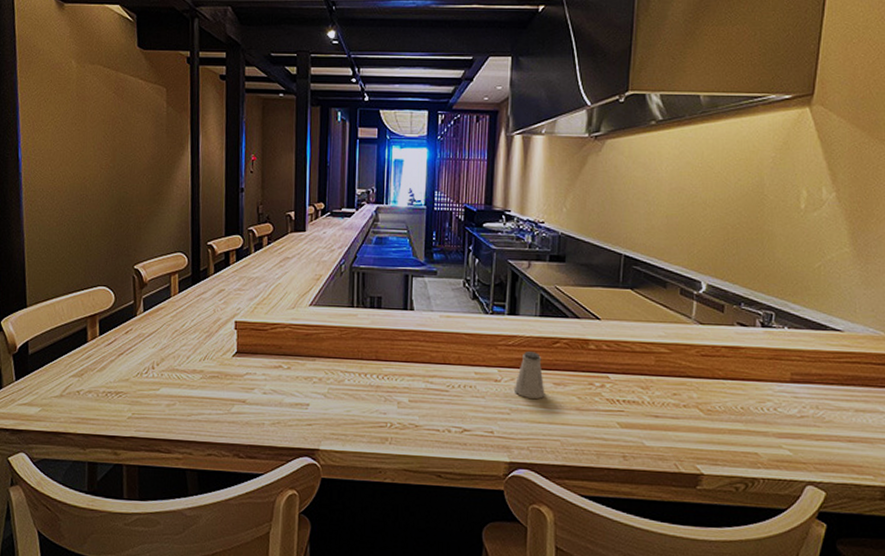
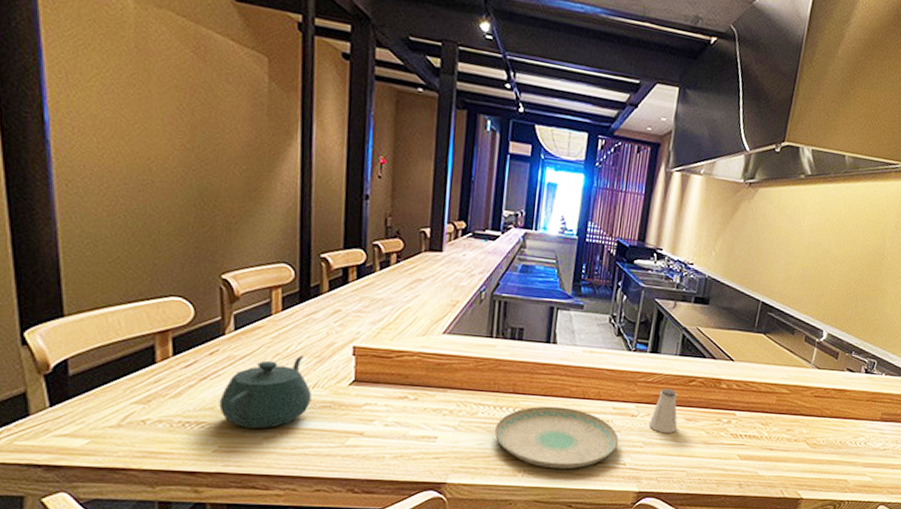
teapot: none [132,331,203,398] -> present [219,355,312,429]
plate: none [360,372,484,437] -> present [494,406,619,470]

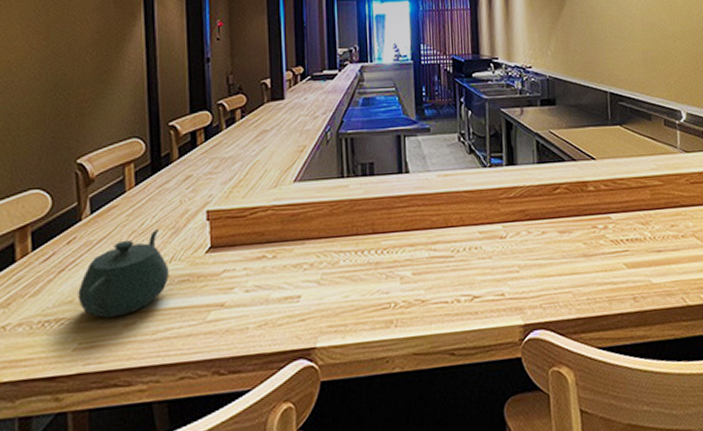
plate: present [494,406,619,470] -> none [358,240,492,313]
saltshaker: present [648,388,678,434] -> none [520,201,552,252]

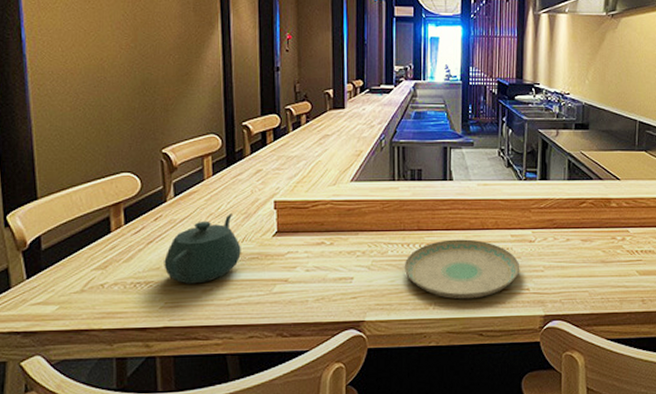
plate: none [358,240,492,313] -> present [404,239,520,299]

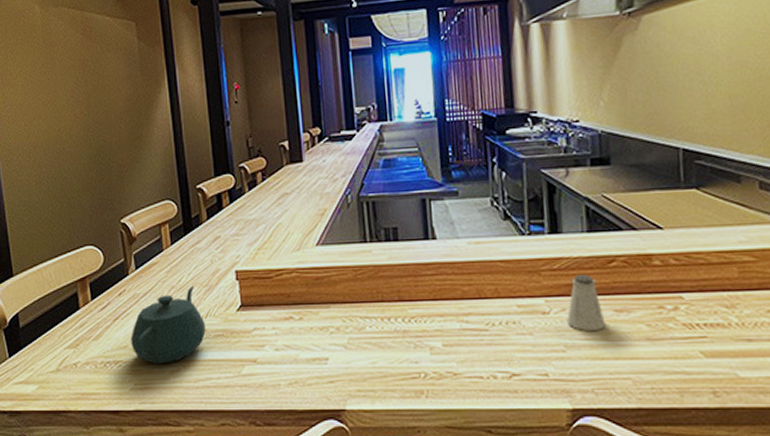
plate: present [404,239,520,299] -> none [386,311,533,386]
saltshaker: none [546,212,574,256] -> present [566,275,606,332]

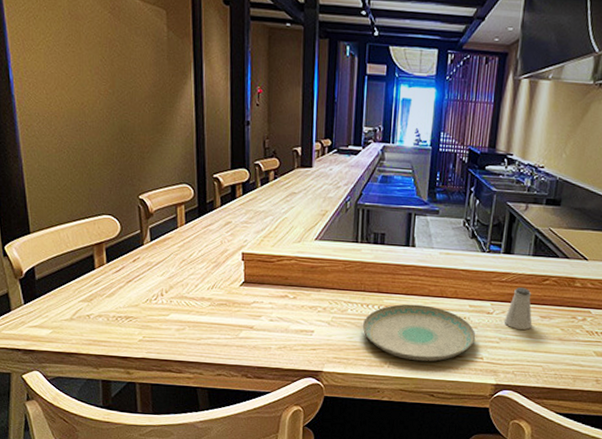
teapot: present [130,286,206,364] -> none [142,261,211,323]
plate: none [386,311,533,386] -> present [362,304,476,362]

